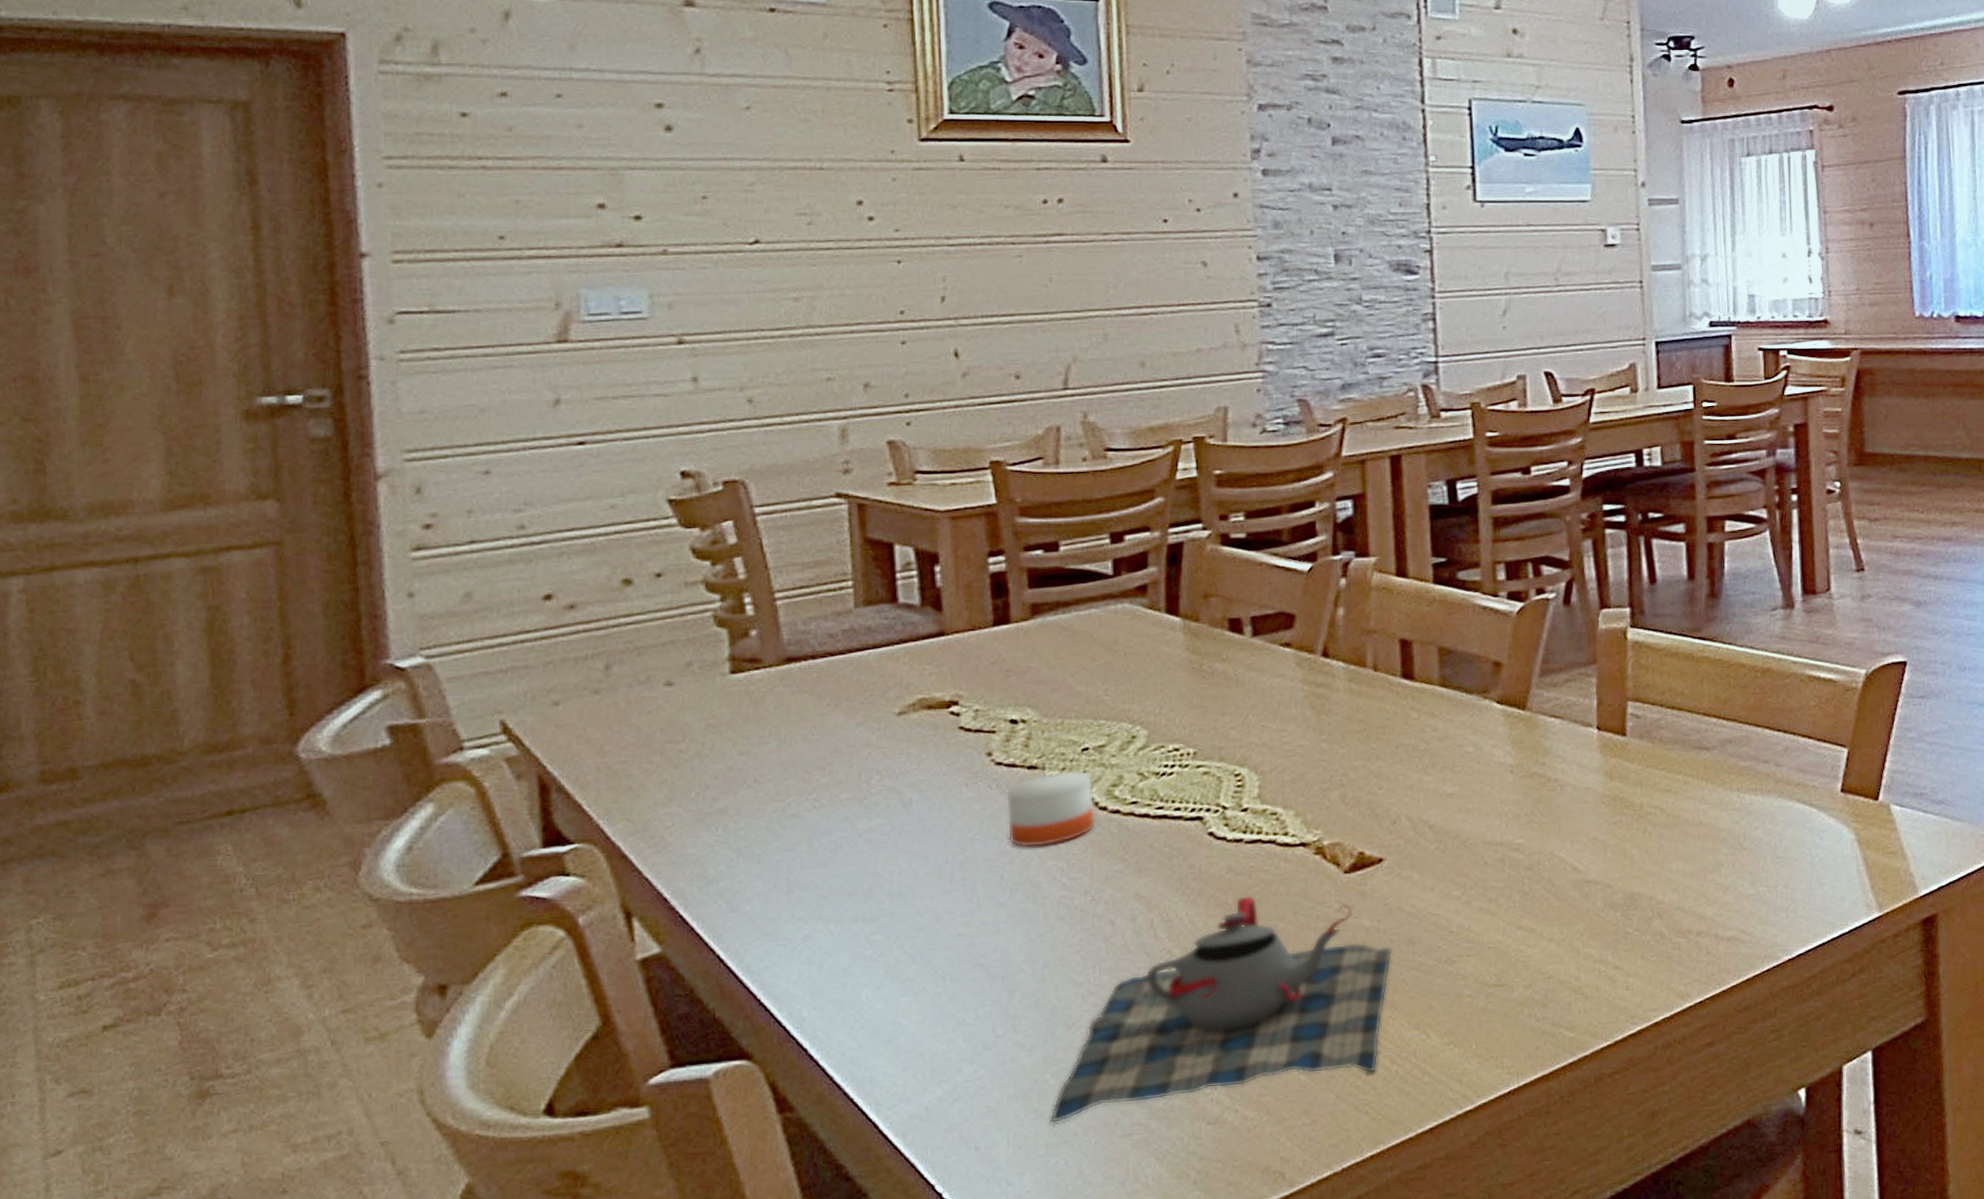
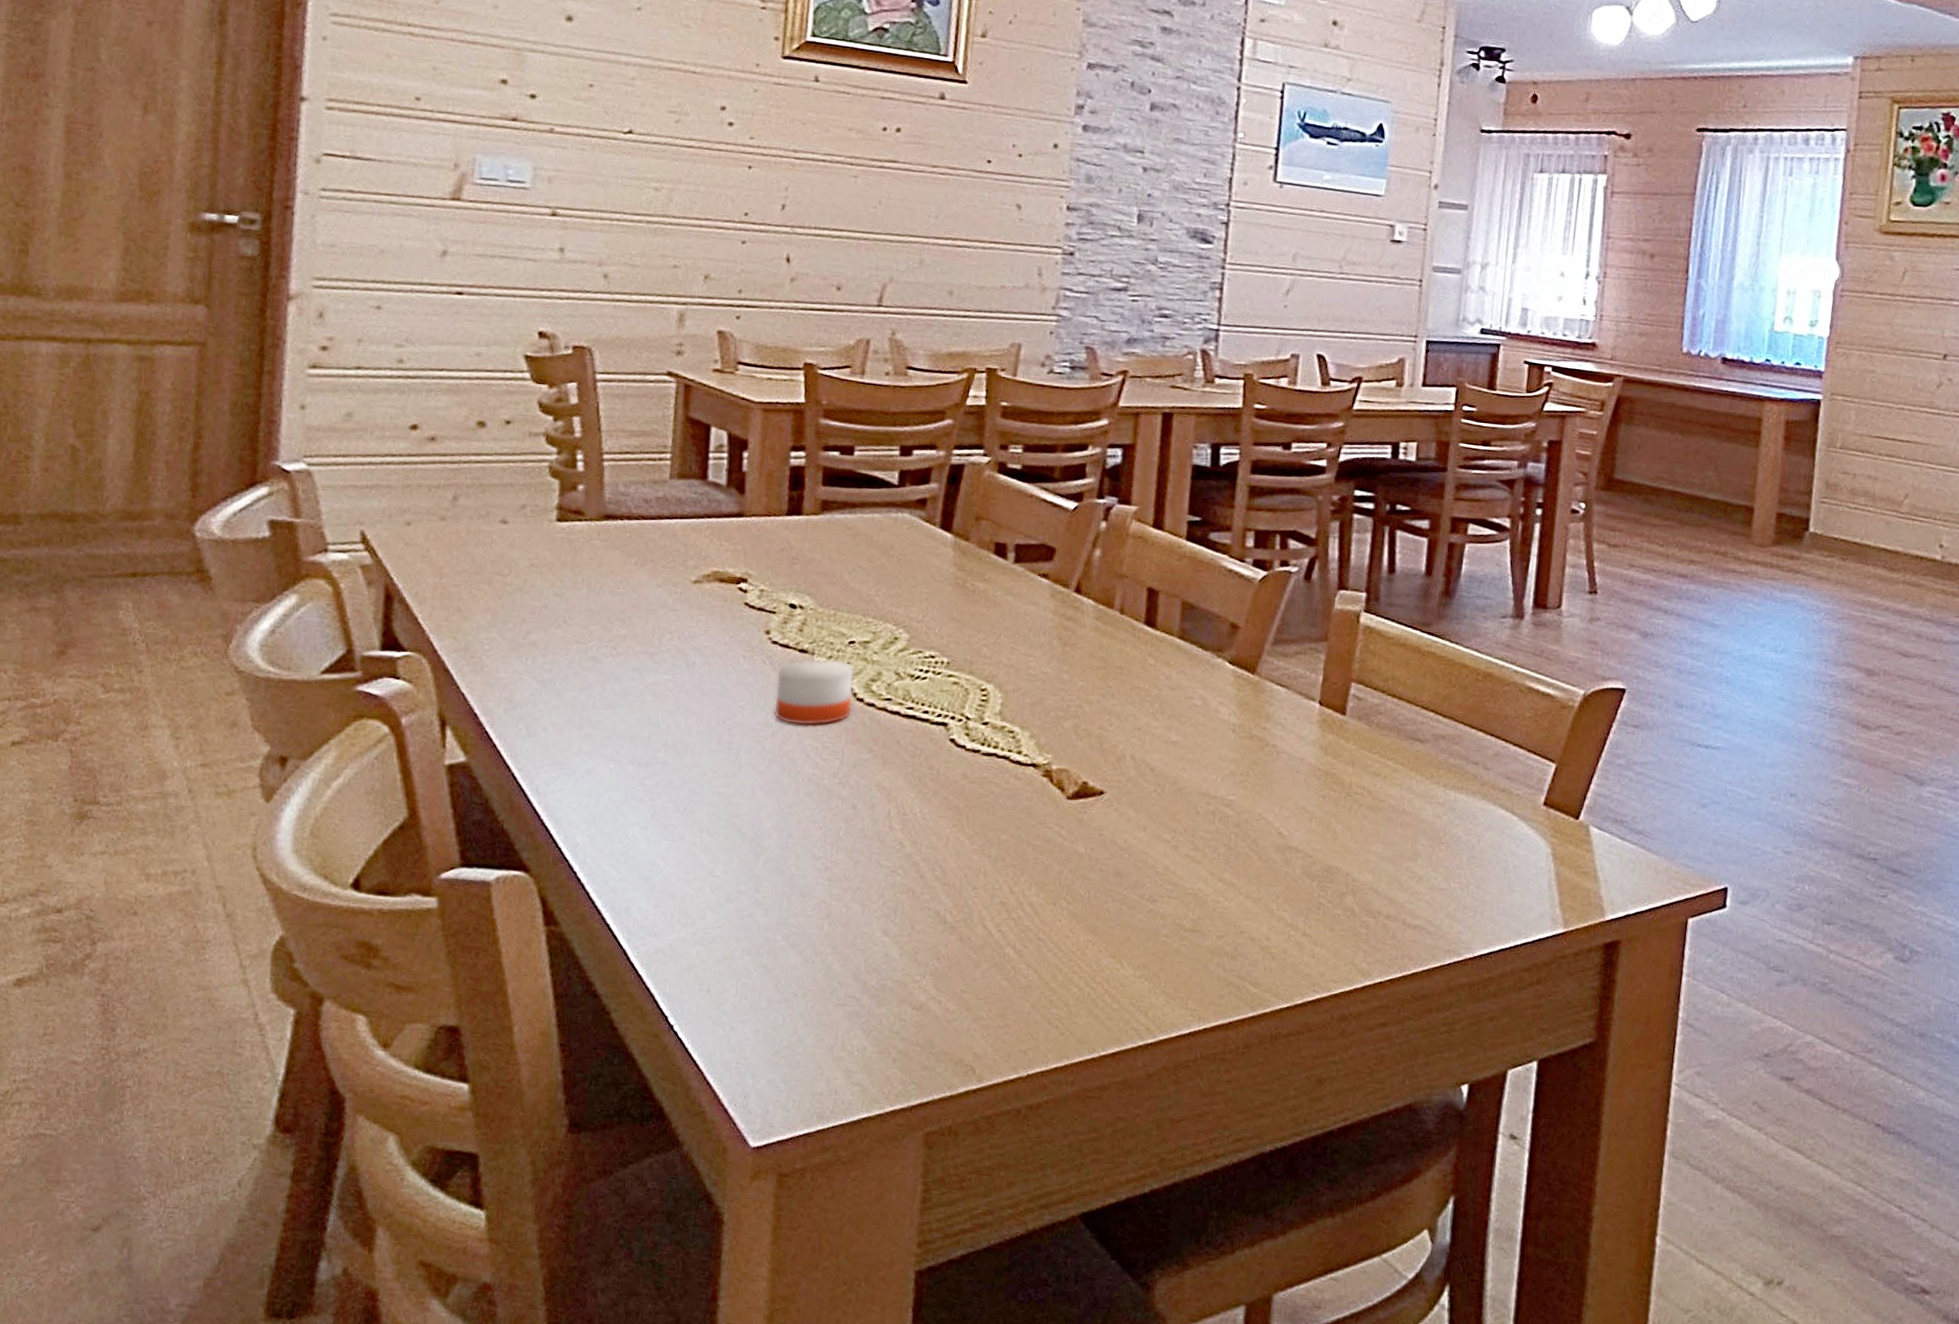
teapot: present [1050,895,1393,1124] -> none [775,803,1101,991]

